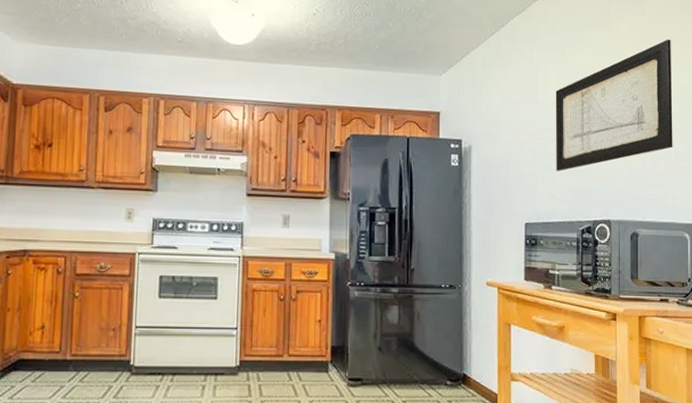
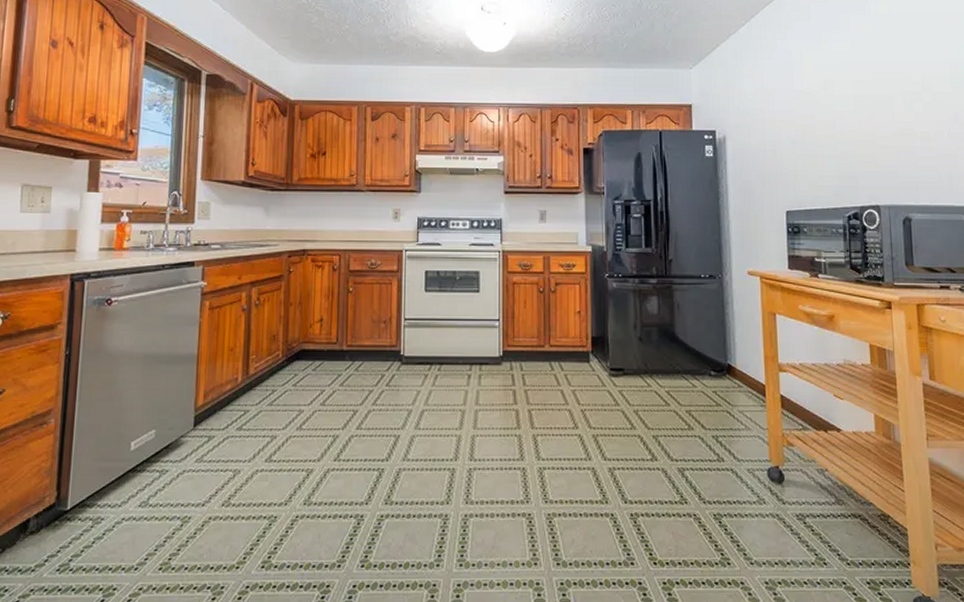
wall art: present [555,39,673,171] -> none [812,17,946,158]

